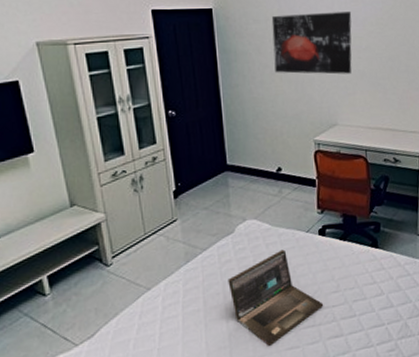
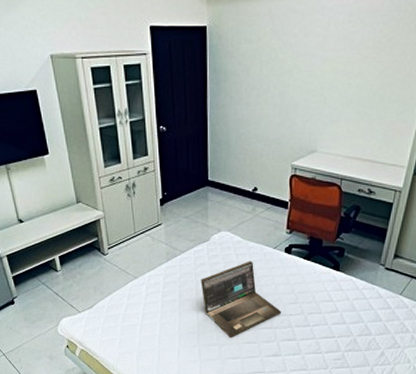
wall art: present [271,12,352,75] -> none [261,33,348,101]

